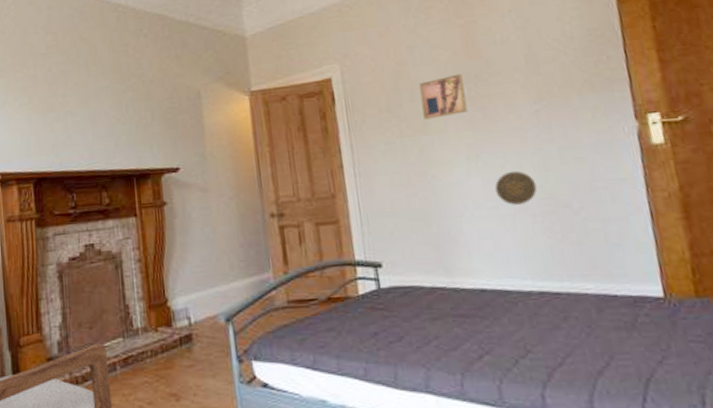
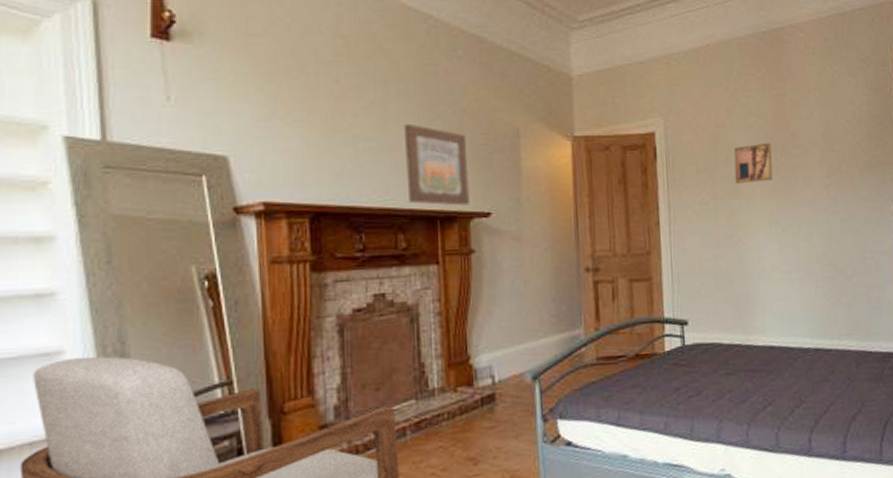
wall art: none [102,97,160,165] -> present [403,123,470,206]
decorative plate: present [494,170,537,205] -> none [788,238,822,270]

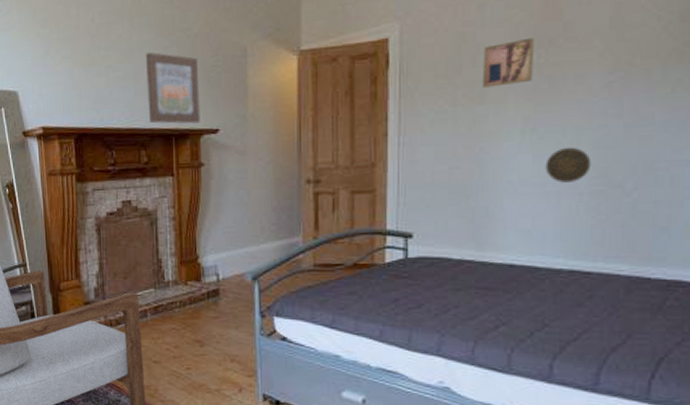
decorative plate: none [788,238,822,270] -> present [545,147,592,183]

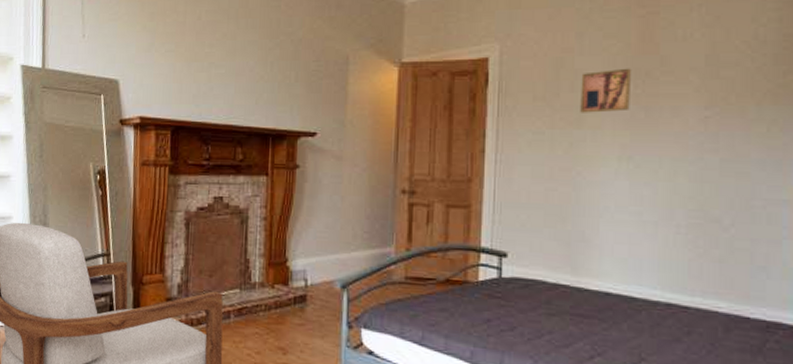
wall art: present [145,52,200,124] -> none [247,52,300,125]
decorative plate: present [545,147,592,183] -> none [642,177,688,213]

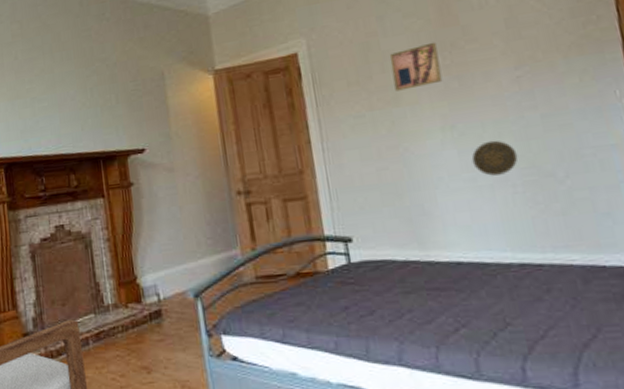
decorative plate: none [642,177,688,213] -> present [471,140,518,176]

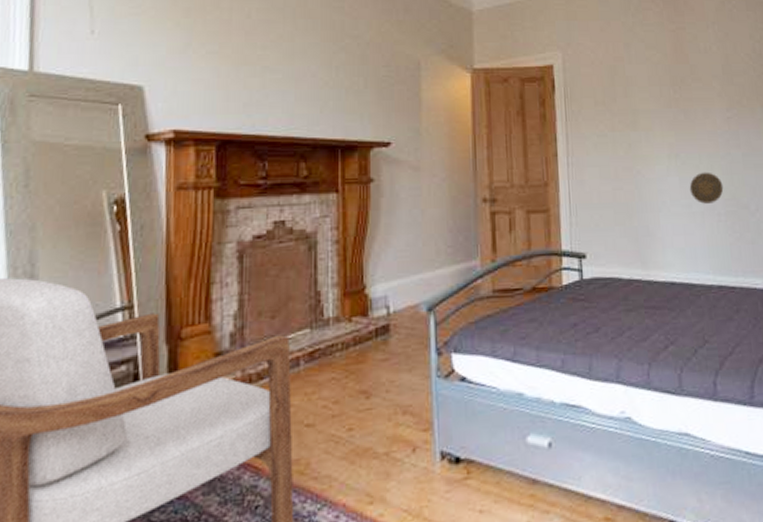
wall art: present [389,42,443,91] -> none [631,75,673,116]

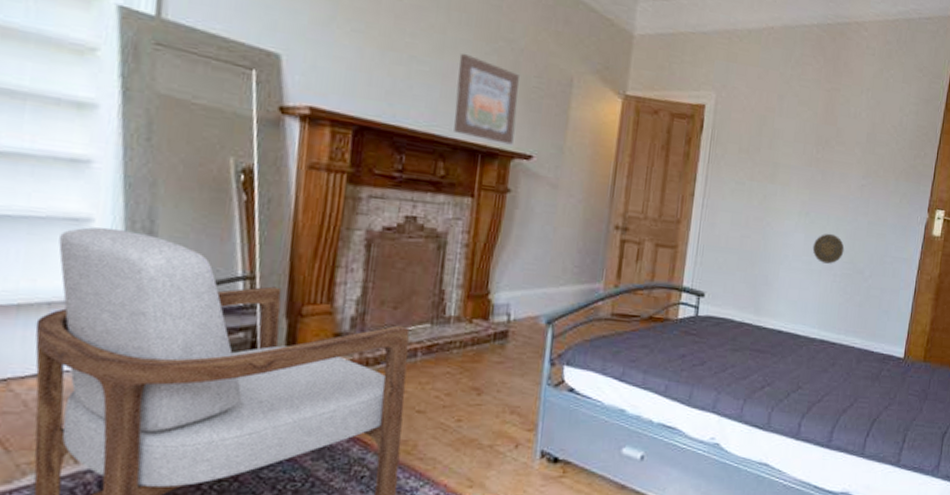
wall art: none [309,56,370,135] -> present [454,53,519,145]

